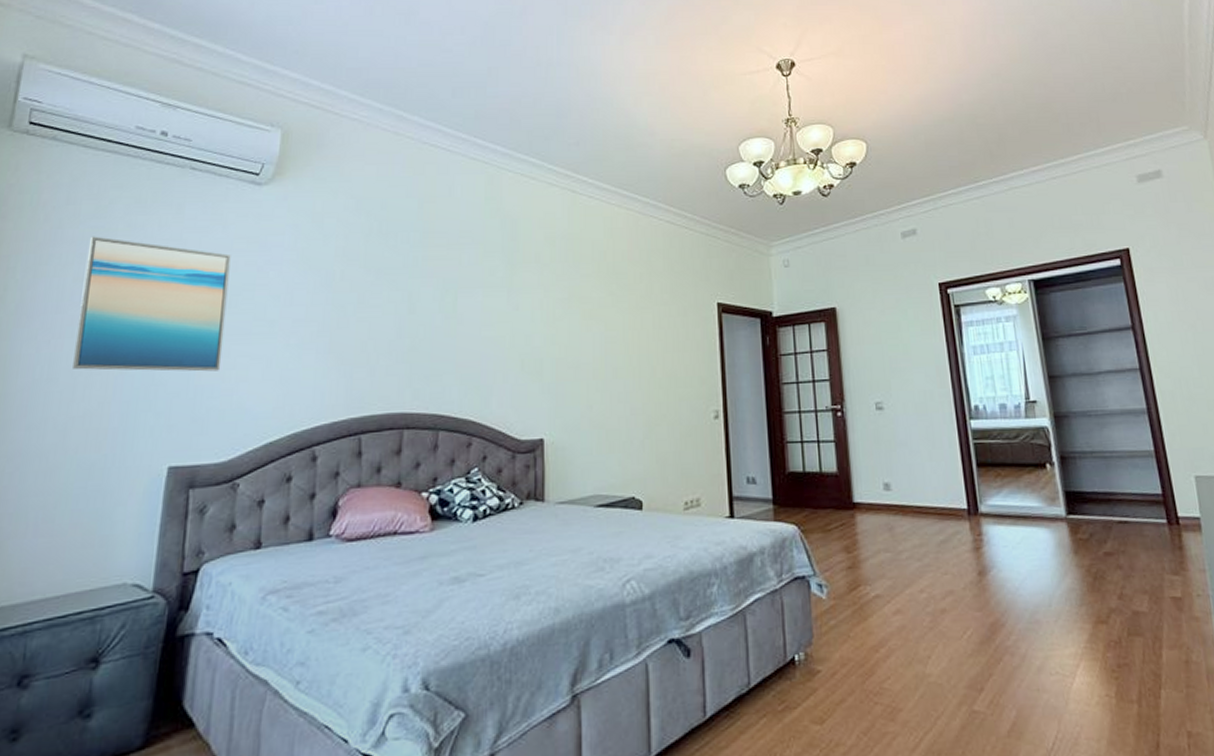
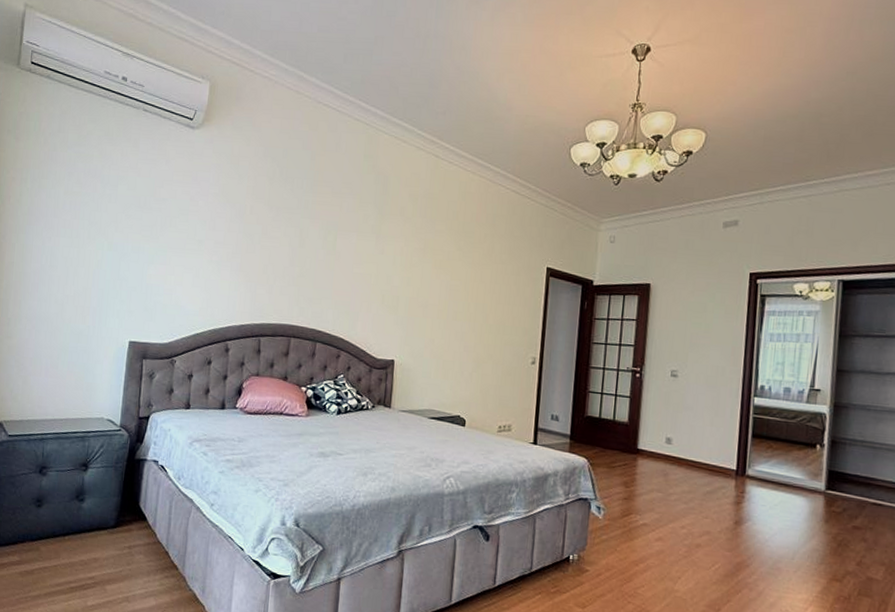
wall art: present [73,236,231,372] -> none [66,159,172,275]

